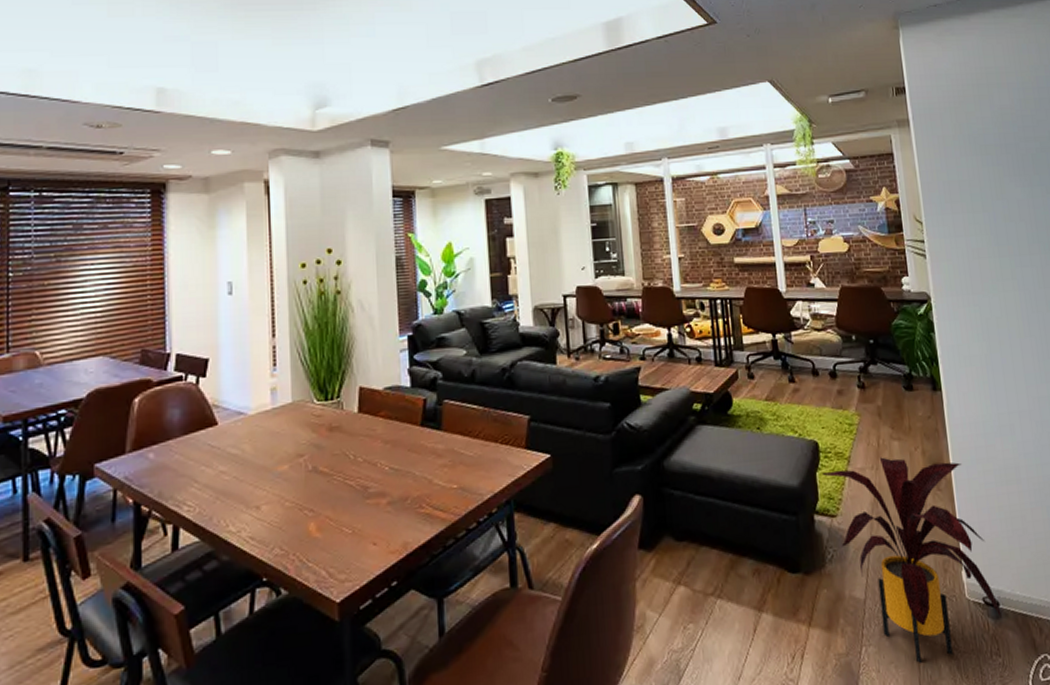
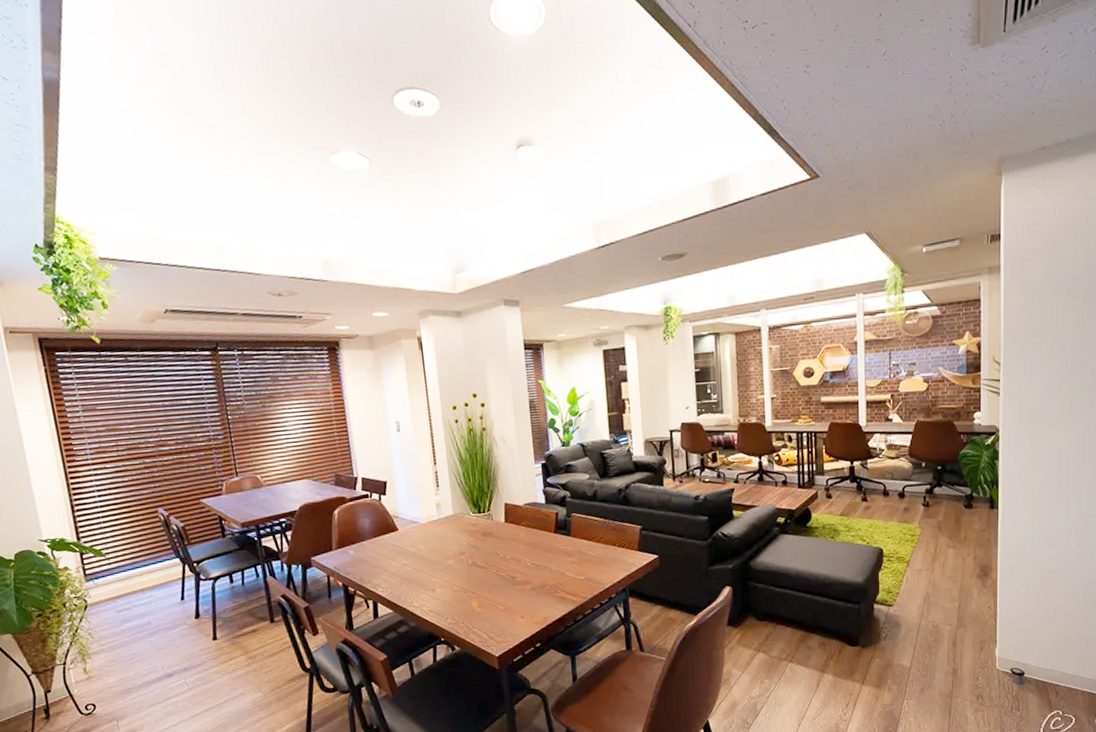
house plant: present [822,457,1002,663] -> none [884,561,1025,713]

